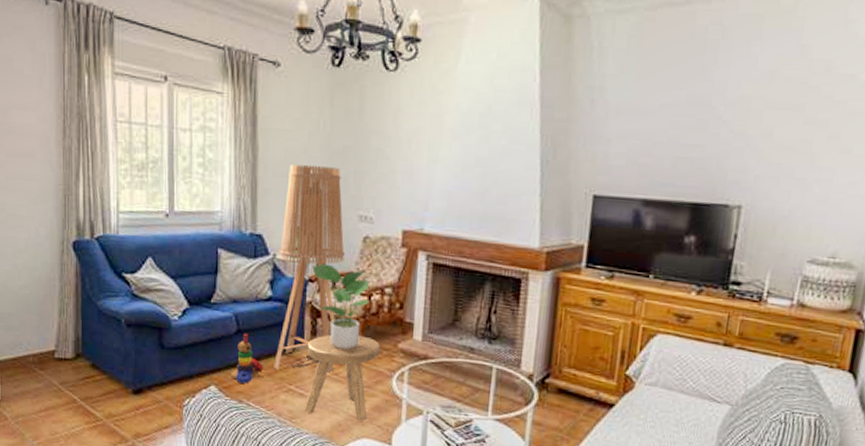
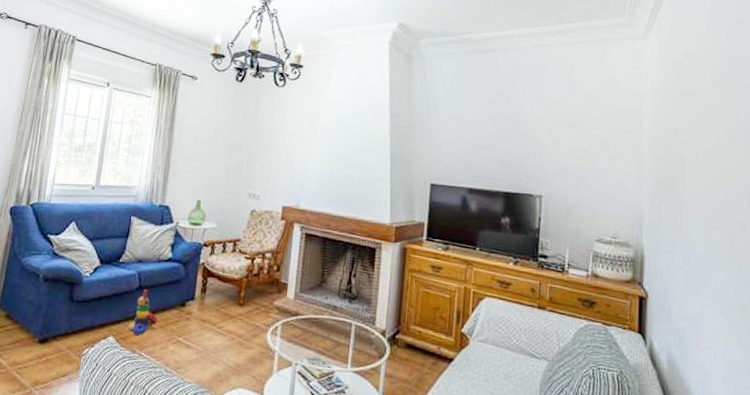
floor lamp: present [274,164,345,373] -> none [166,152,237,327]
stool: present [304,335,381,422] -> none [189,292,259,372]
potted plant: present [312,263,370,350] -> none [207,231,254,306]

